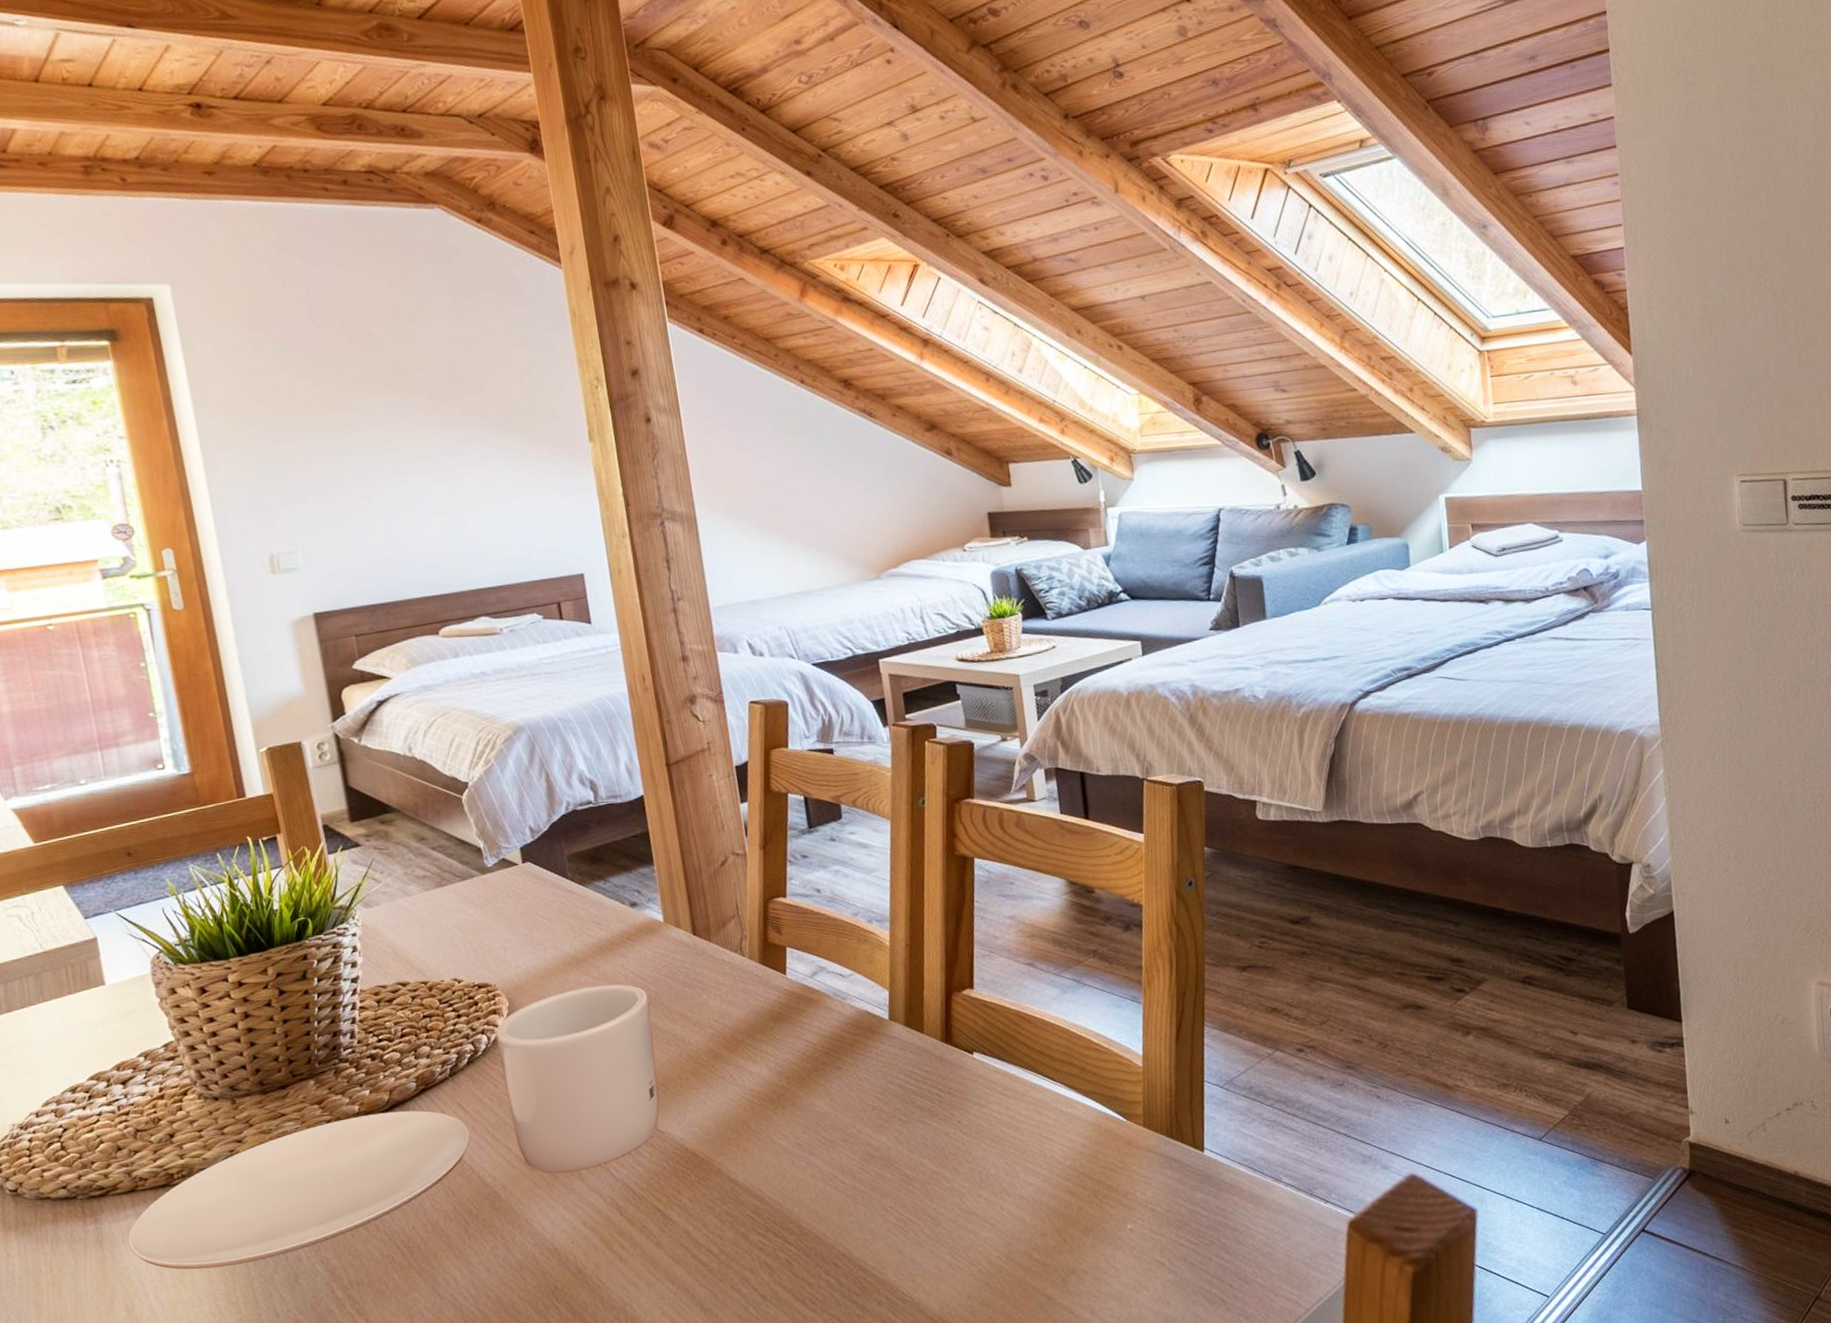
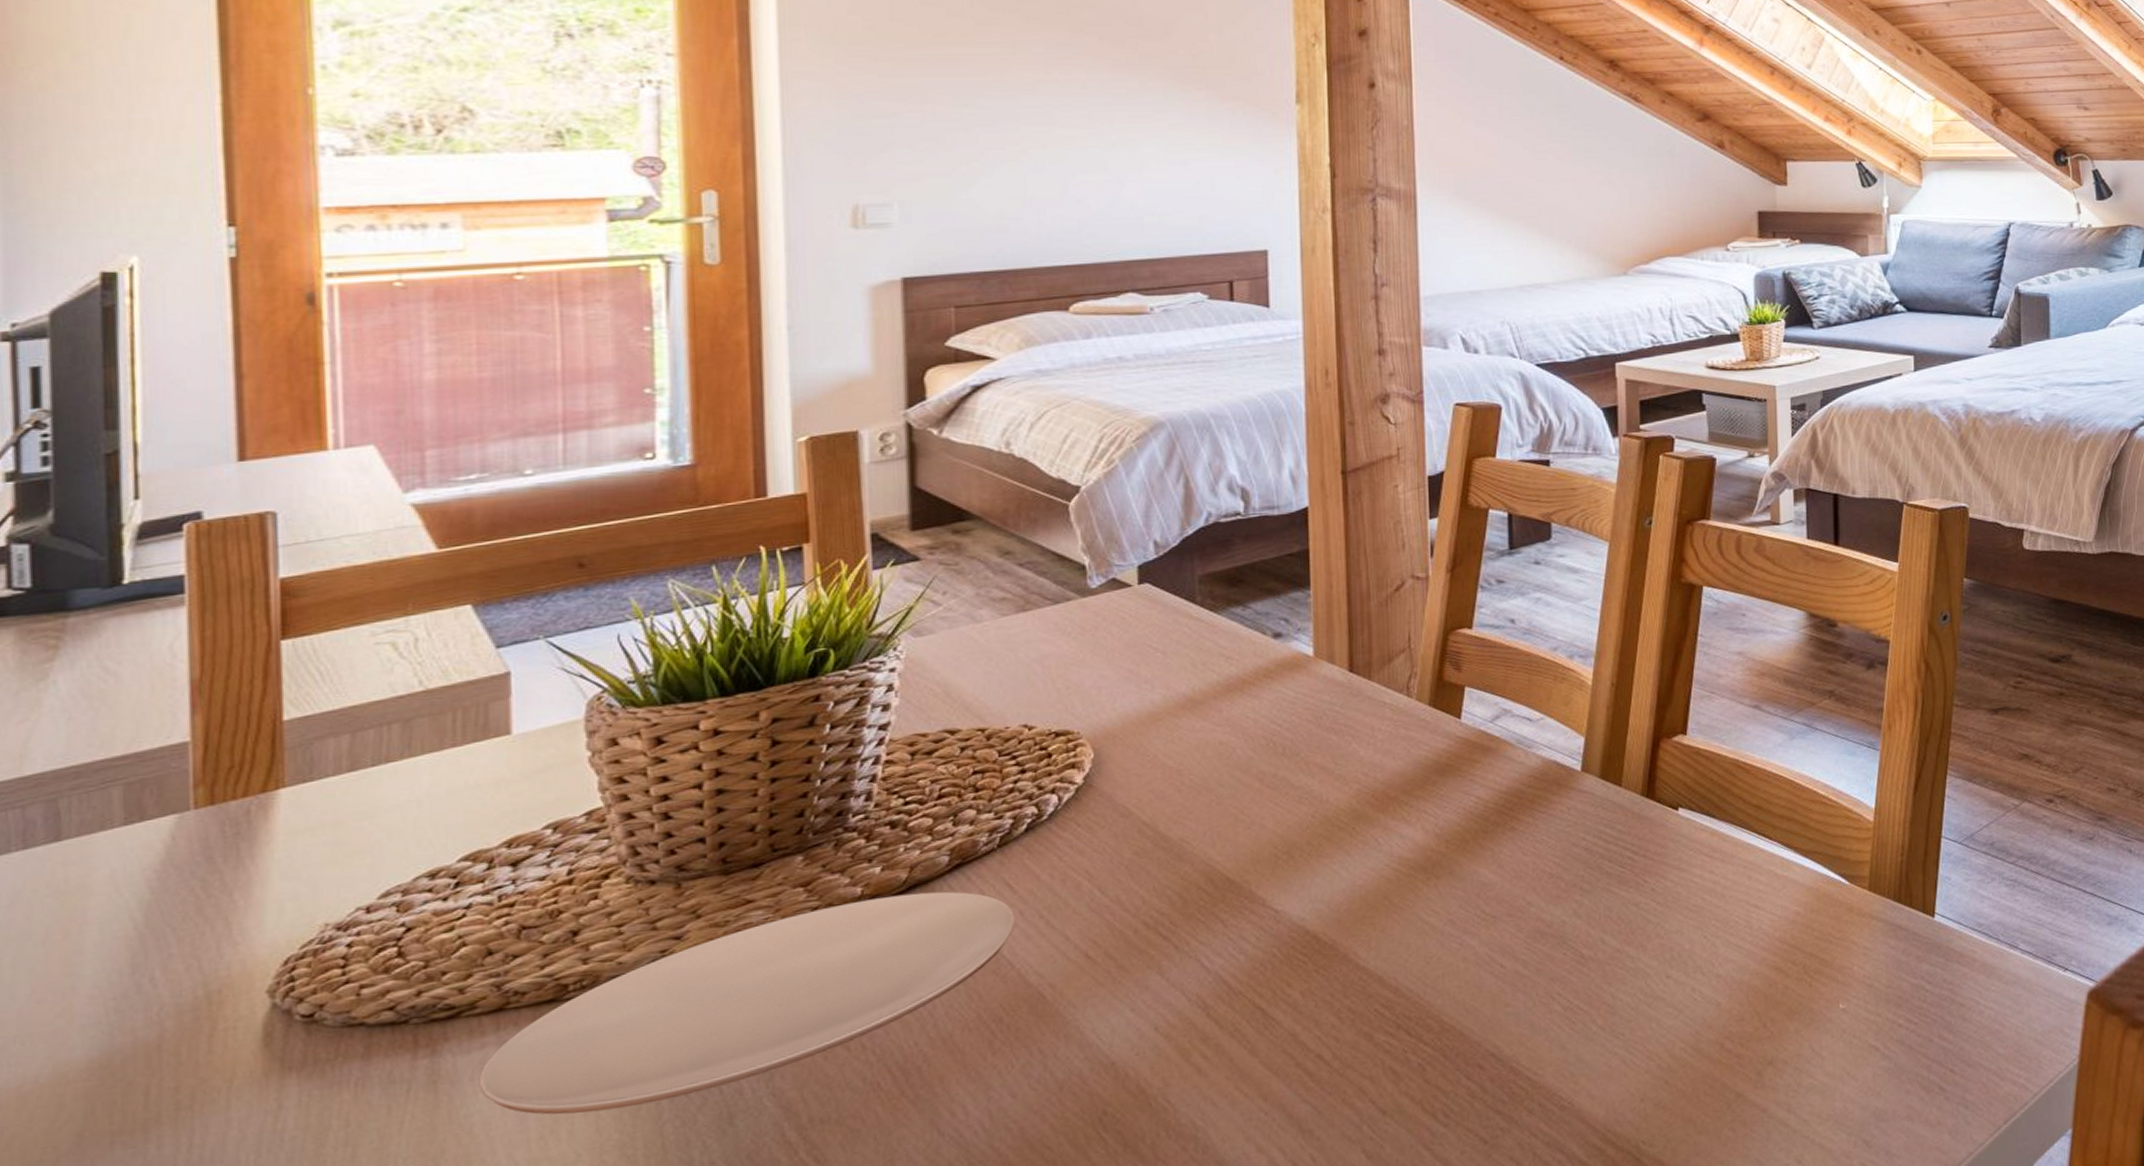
mug: present [495,984,660,1174] -> none [1070,730,1282,967]

